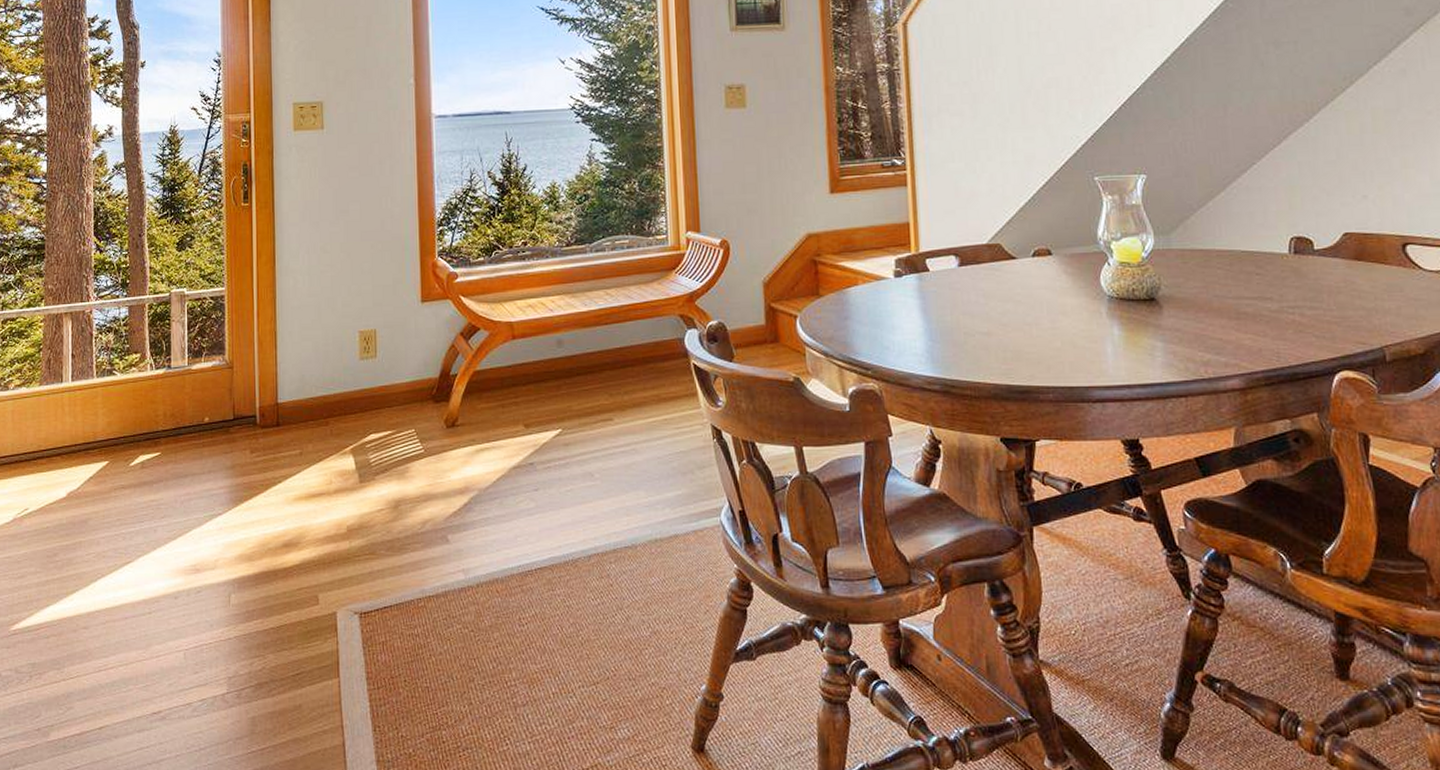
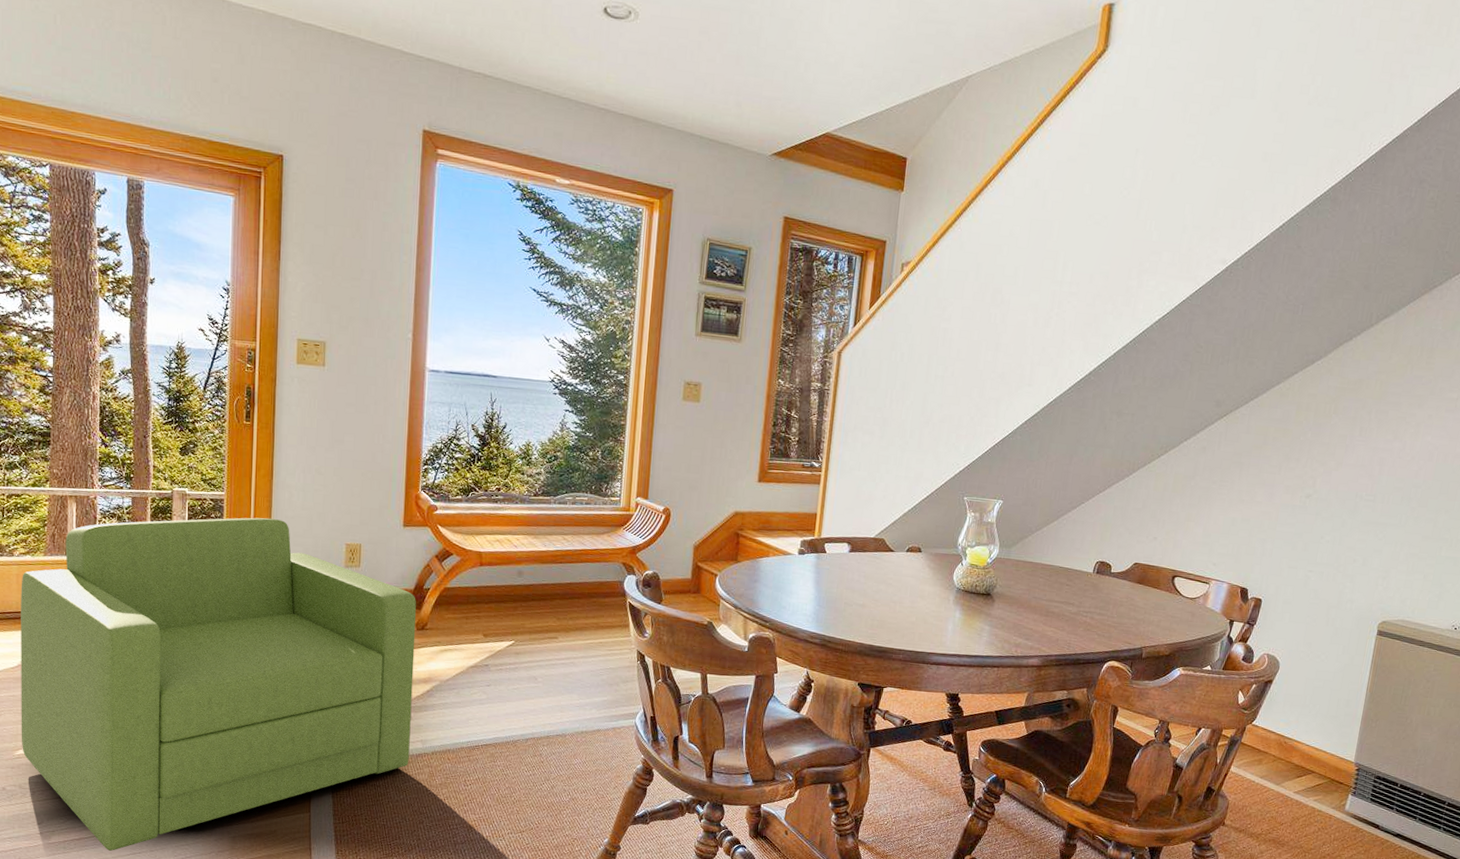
armchair: none [16,311,451,747] -> present [21,517,417,851]

